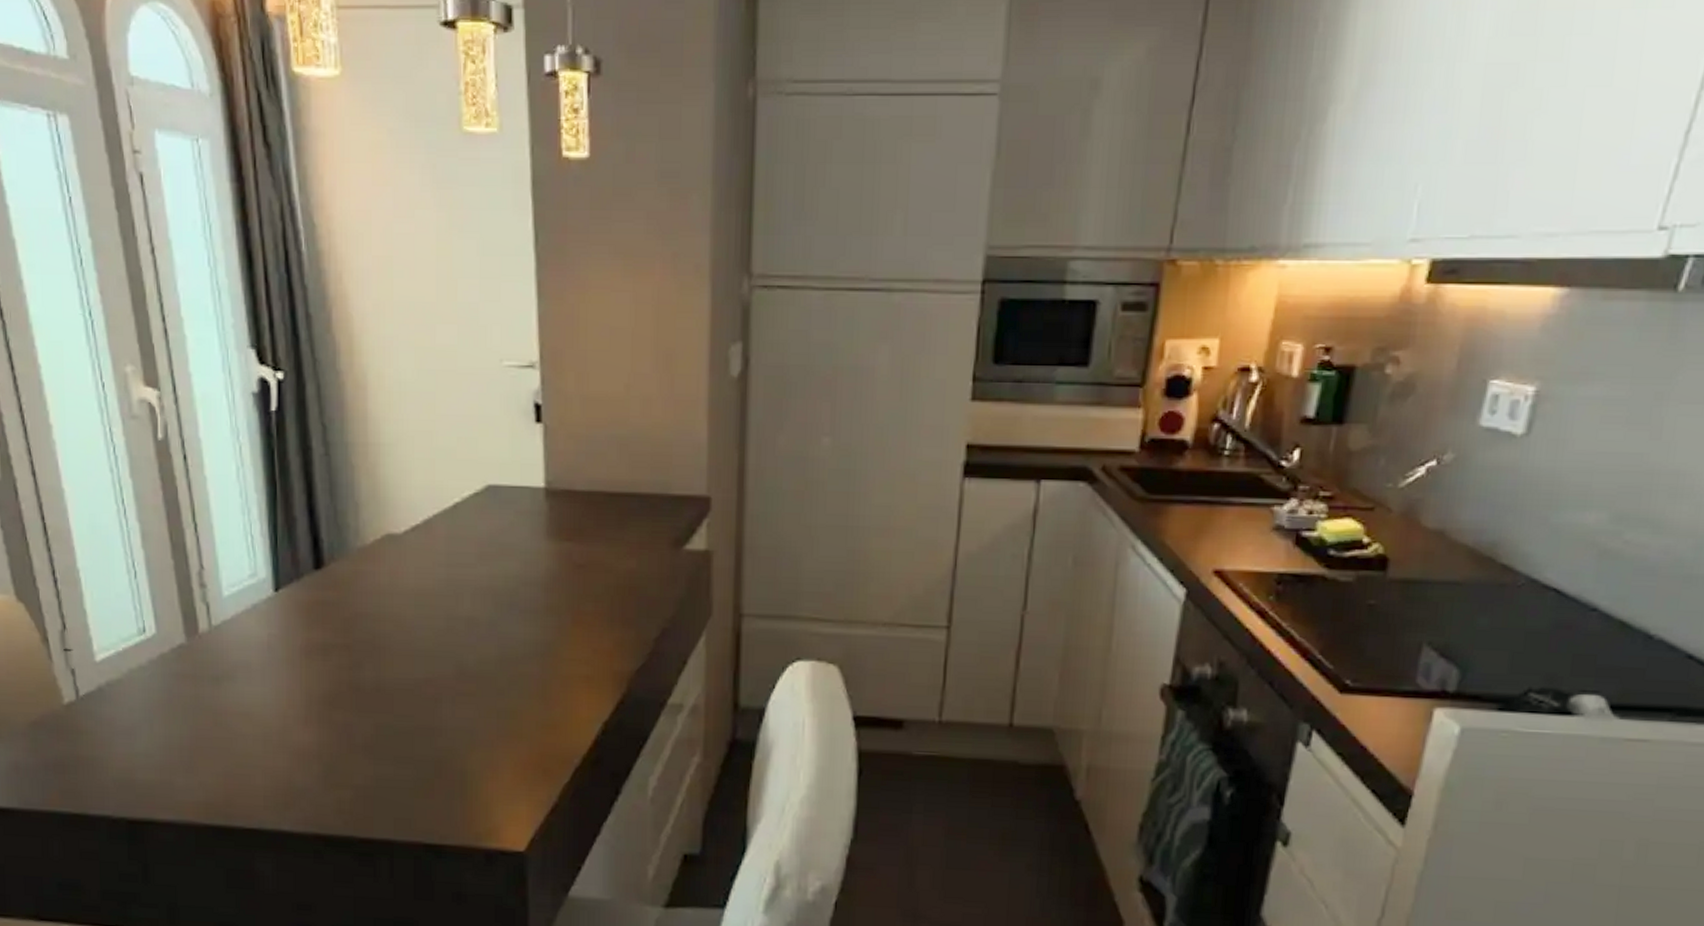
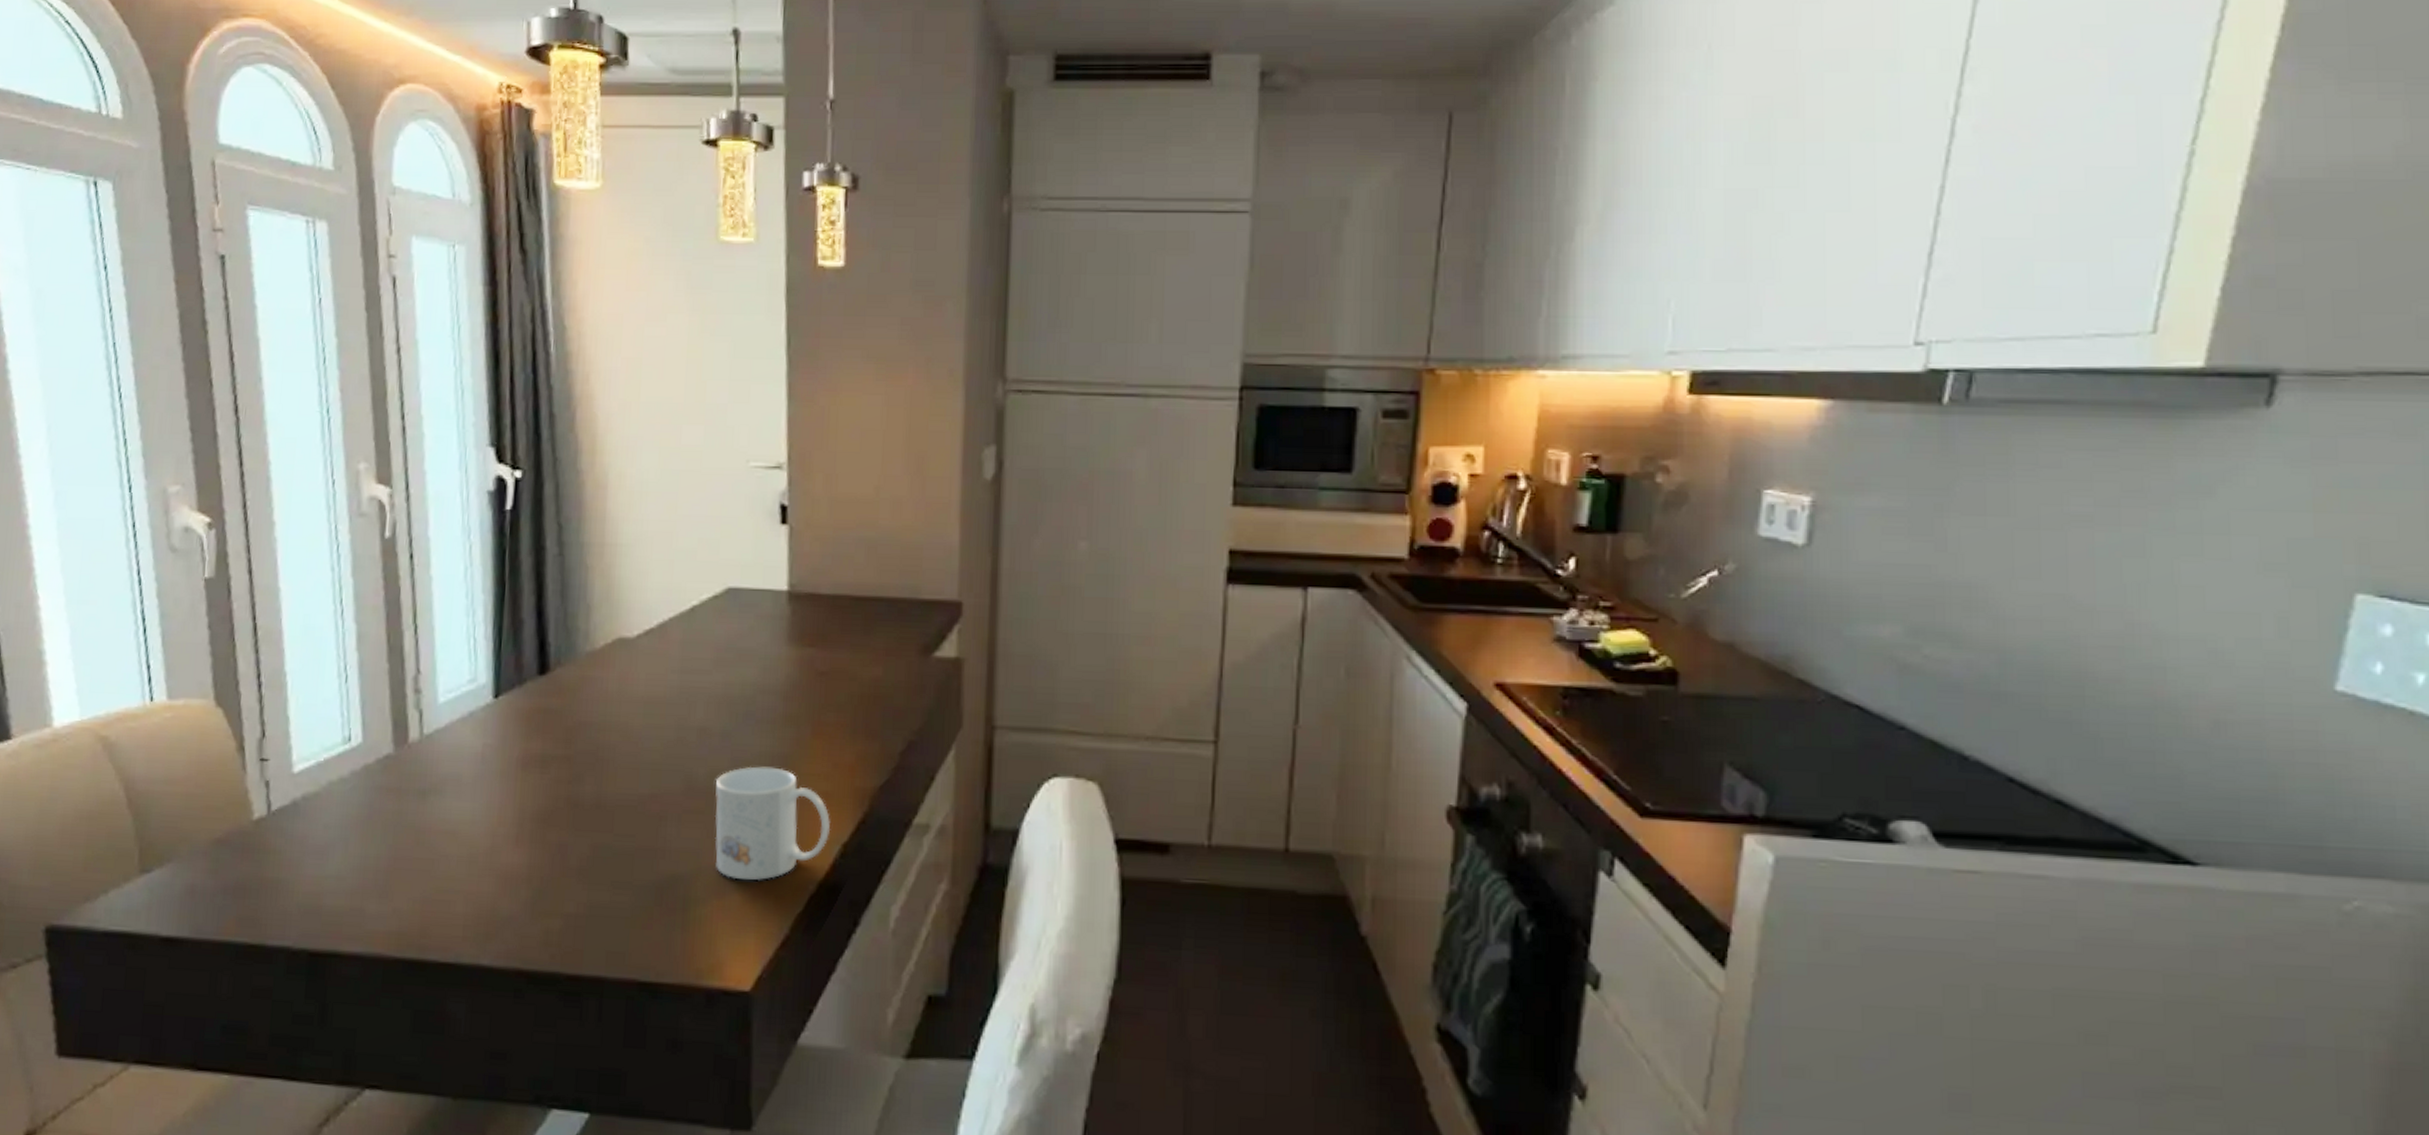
mug: none [484,652,593,755] -> present [714,766,831,880]

